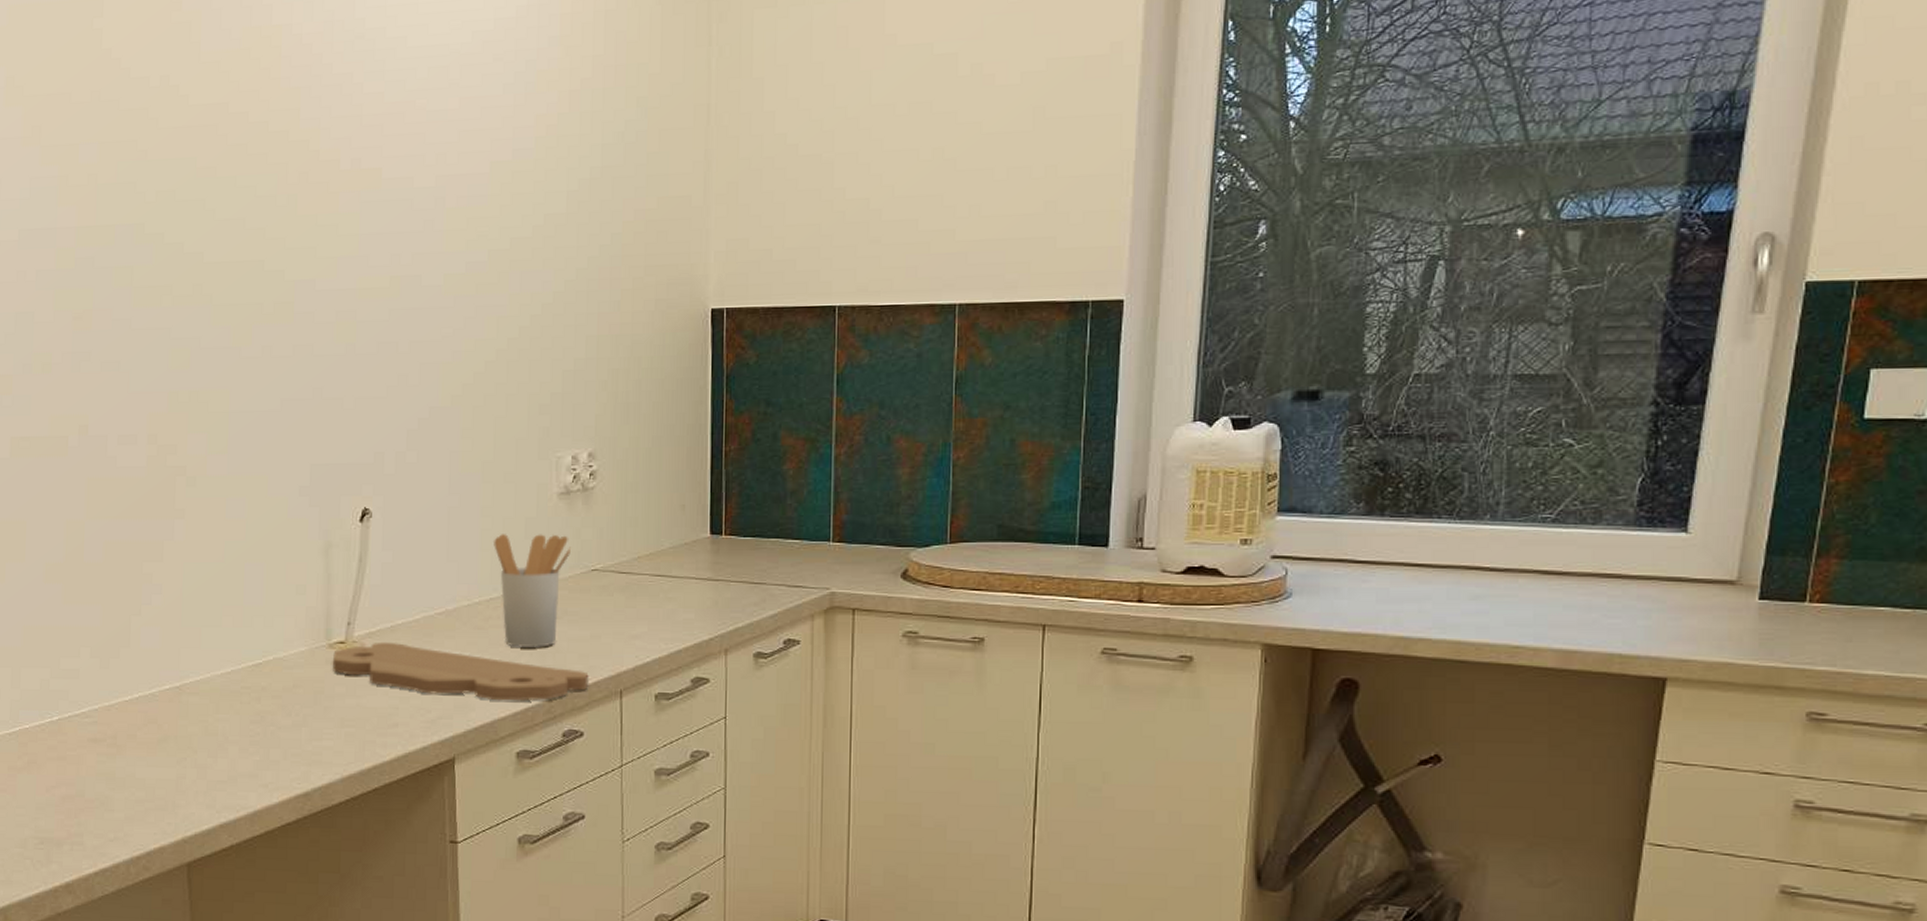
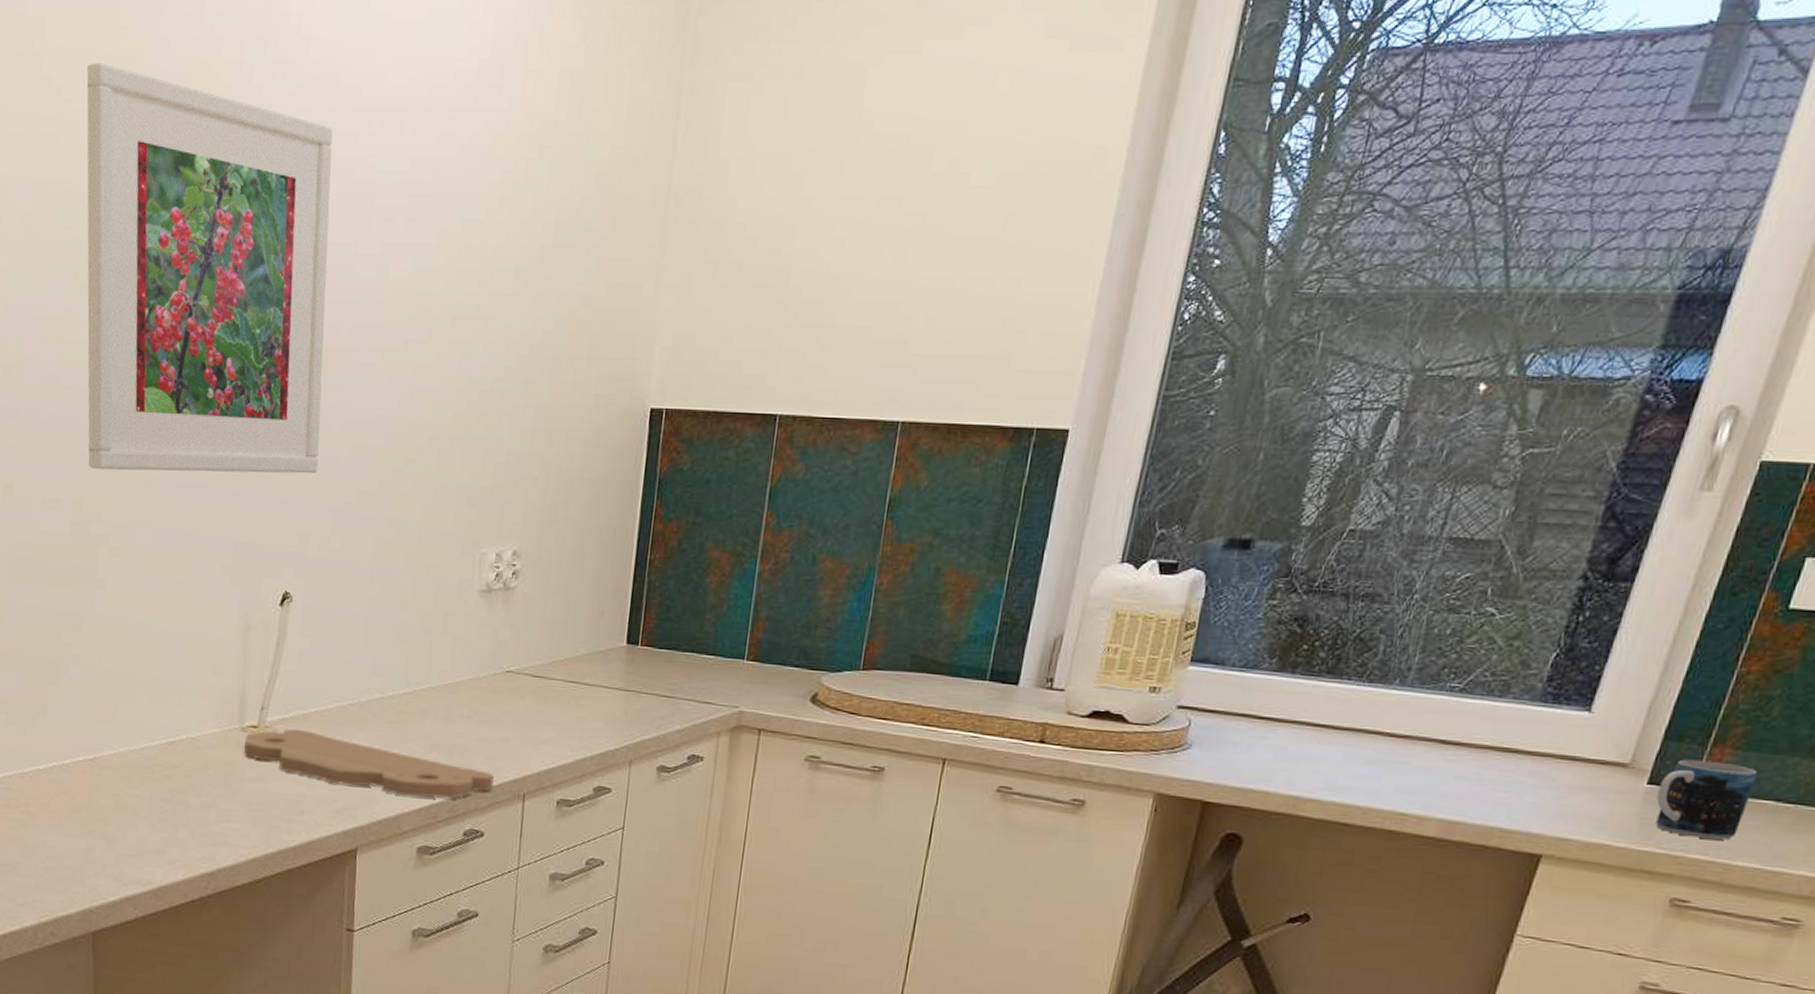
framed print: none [145,34,389,404] -> present [87,62,333,474]
utensil holder: present [494,534,571,648] -> none [411,628,487,746]
mug: none [1772,572,1868,649] -> present [1656,759,1758,840]

